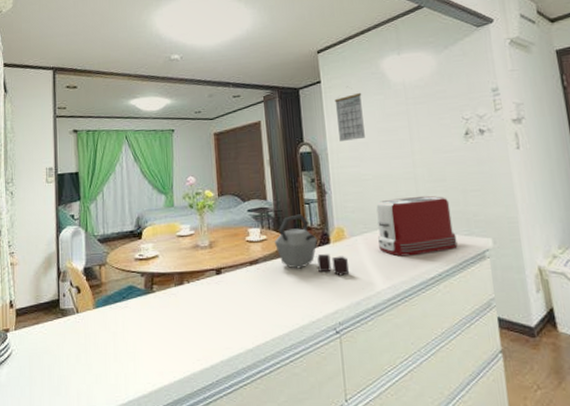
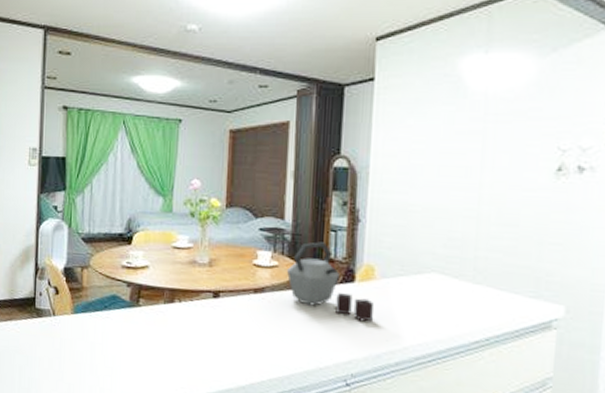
calendar: present [334,86,365,141] -> none [387,88,427,160]
toaster: present [376,195,458,257] -> none [415,240,518,312]

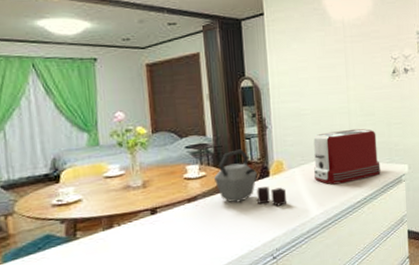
toaster: none [415,240,518,312] -> present [313,128,381,185]

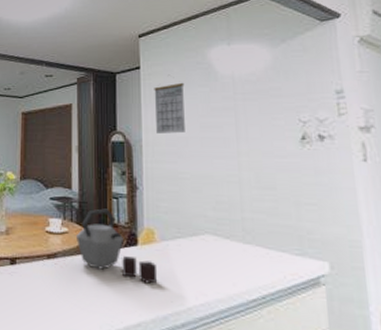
calendar: none [277,20,305,76] -> present [154,74,185,134]
toaster: present [313,128,381,185] -> none [193,203,286,272]

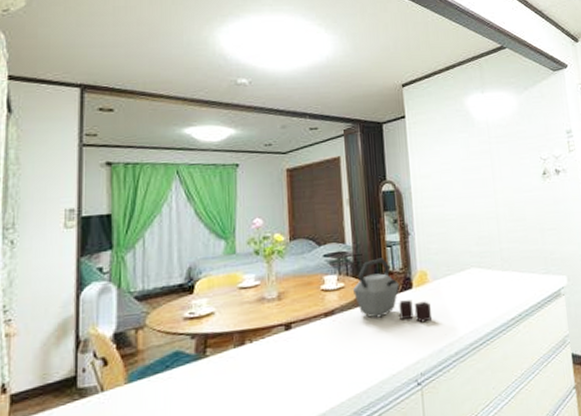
calendar: present [154,74,185,134] -> none [419,122,449,180]

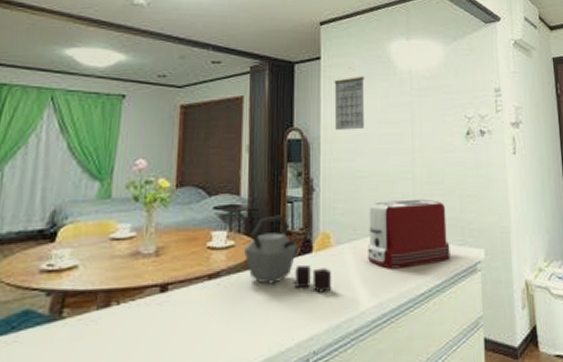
calendar: none [419,122,449,180] -> present [334,67,365,130]
toaster: none [459,235,536,299] -> present [368,199,450,269]

